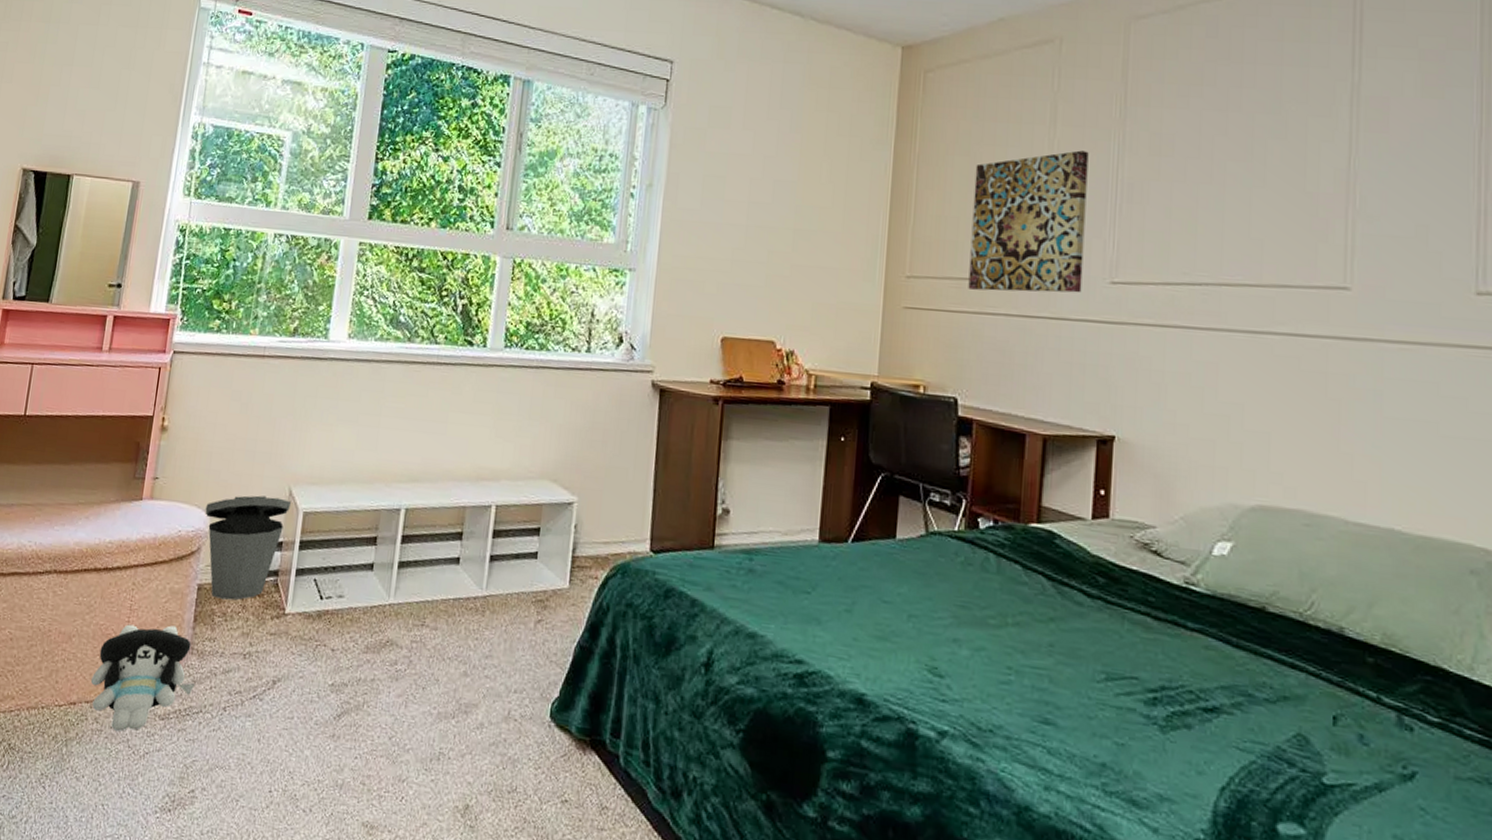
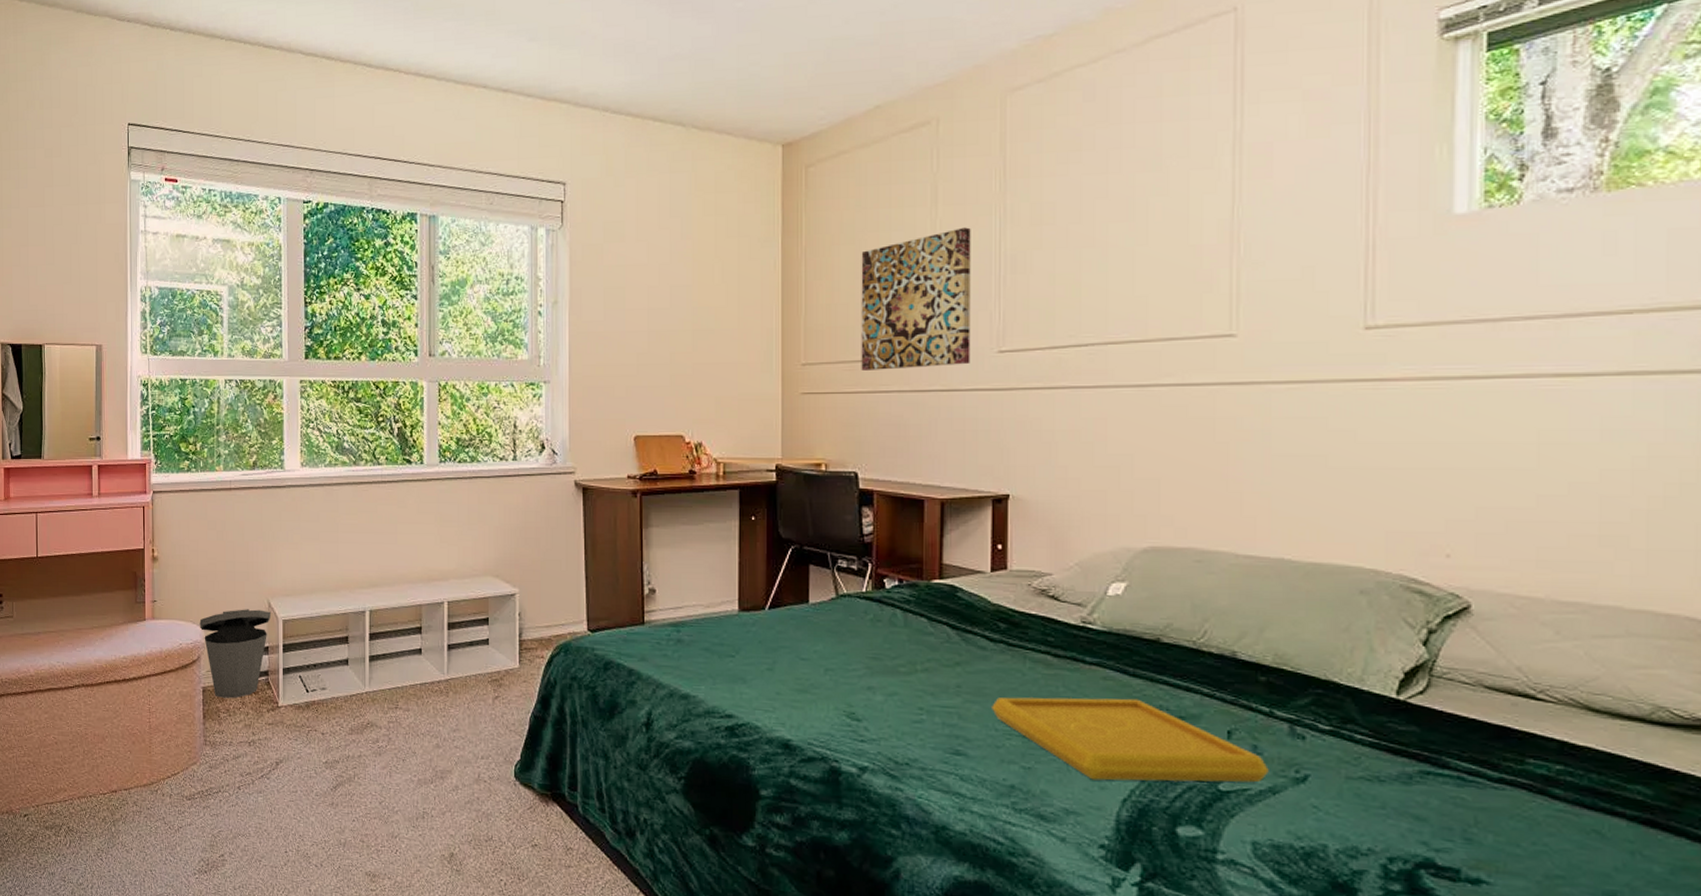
plush toy: present [90,624,196,732] -> none [126,723,212,811]
serving tray: none [1085,661,1375,777] -> present [992,697,1269,783]

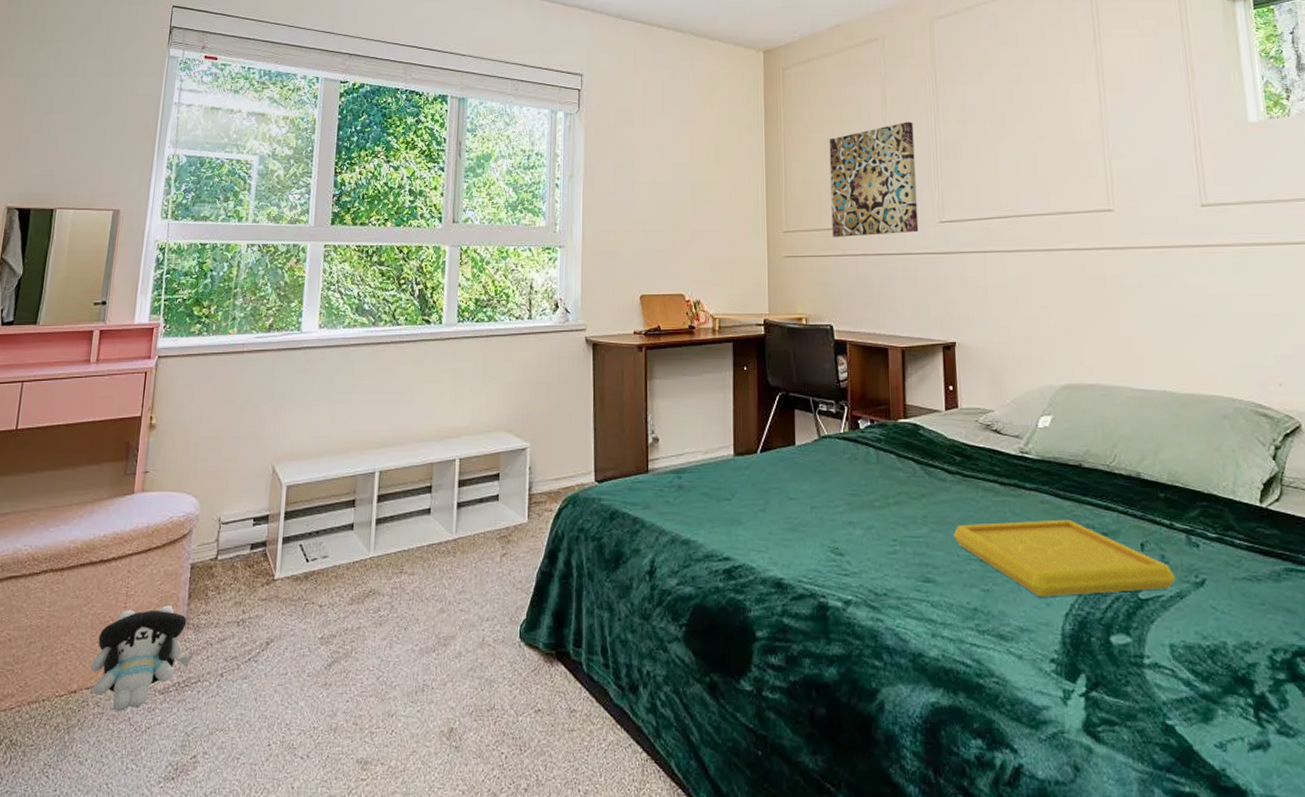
plush toy: none [126,723,212,811] -> present [90,605,193,711]
trash can: present [199,609,272,698] -> none [194,476,275,574]

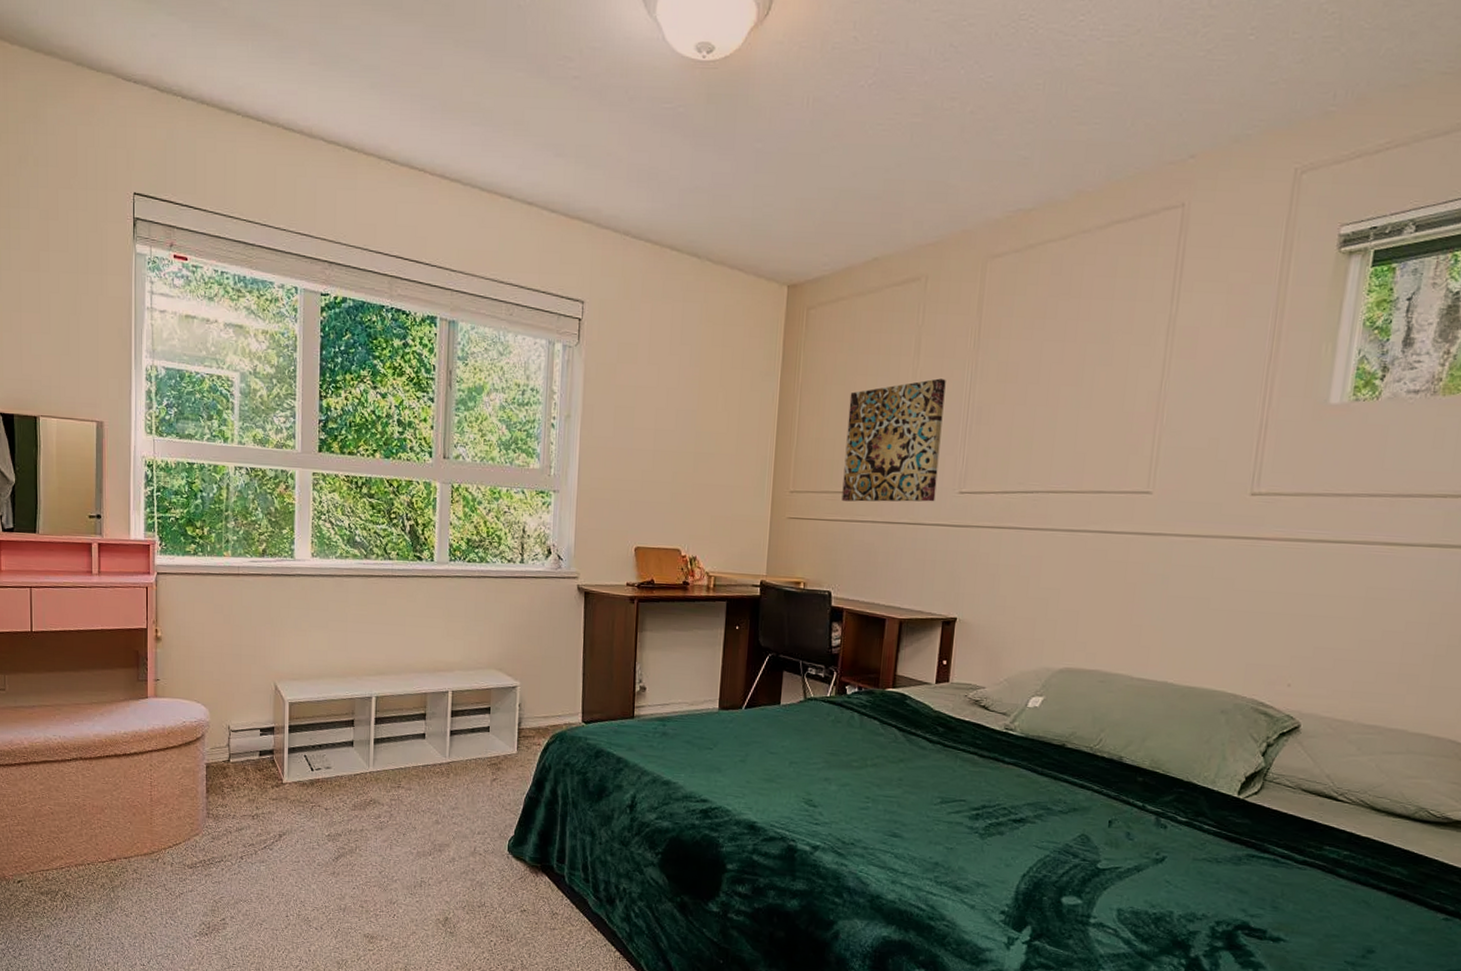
plush toy: present [90,605,193,711] -> none [125,796,215,879]
serving tray: present [953,519,1175,597] -> none [926,789,1137,862]

